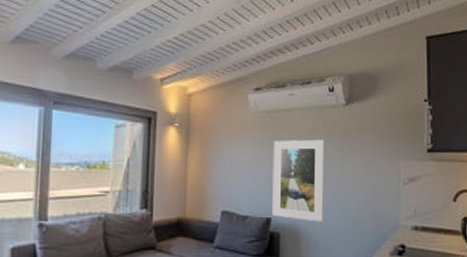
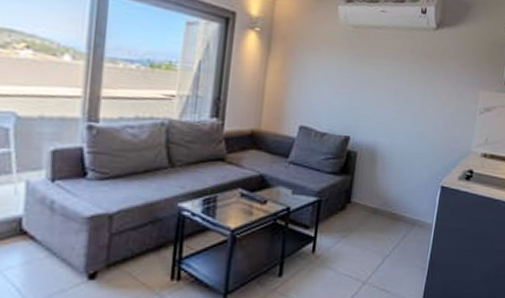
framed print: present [272,139,324,222] -> none [351,58,411,144]

